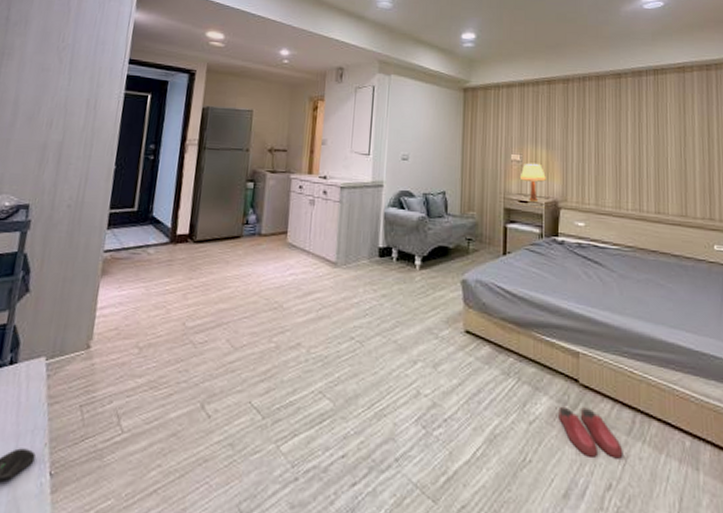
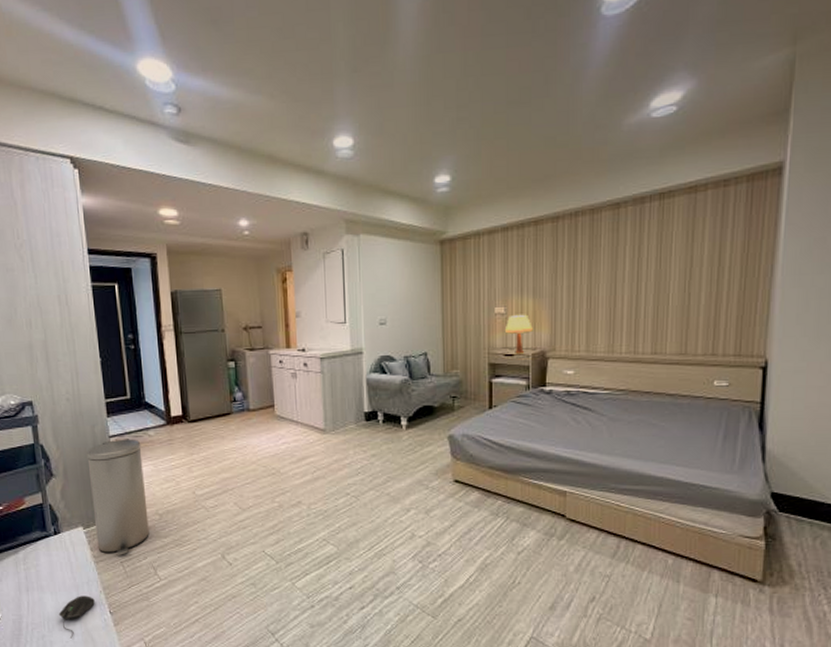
pedal bin: none [57,255,138,397] -> present [87,439,150,555]
slippers: present [559,406,623,459] -> none [546,538,607,577]

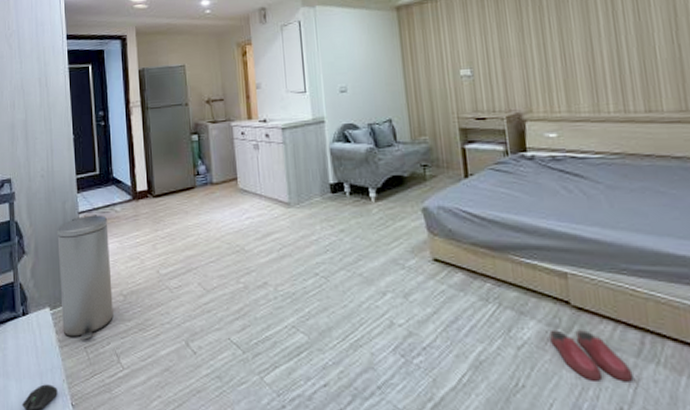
table lamp: present [504,314,533,354] -> none [472,75,504,118]
slippers: none [546,538,607,577] -> present [549,329,634,382]

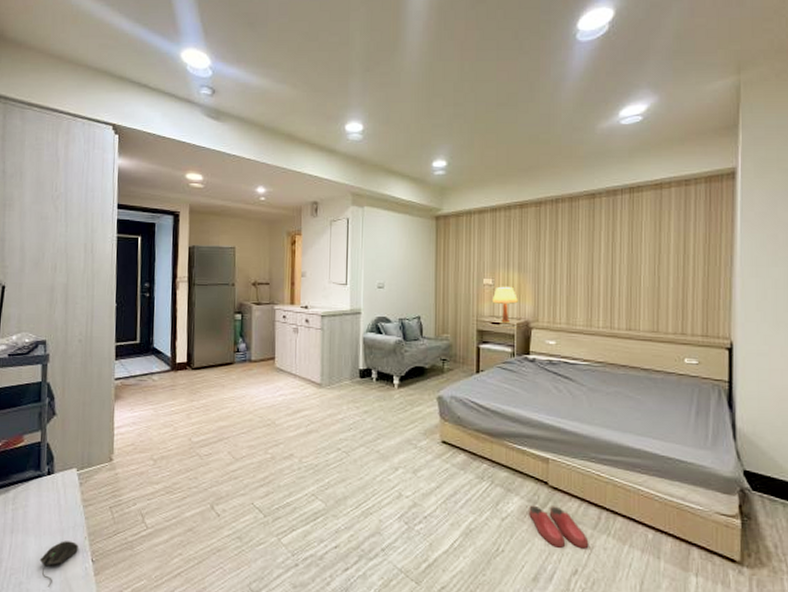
pedal bin: present [57,215,114,340] -> none [89,382,145,500]
table lamp: none [472,75,504,118] -> present [492,286,518,323]

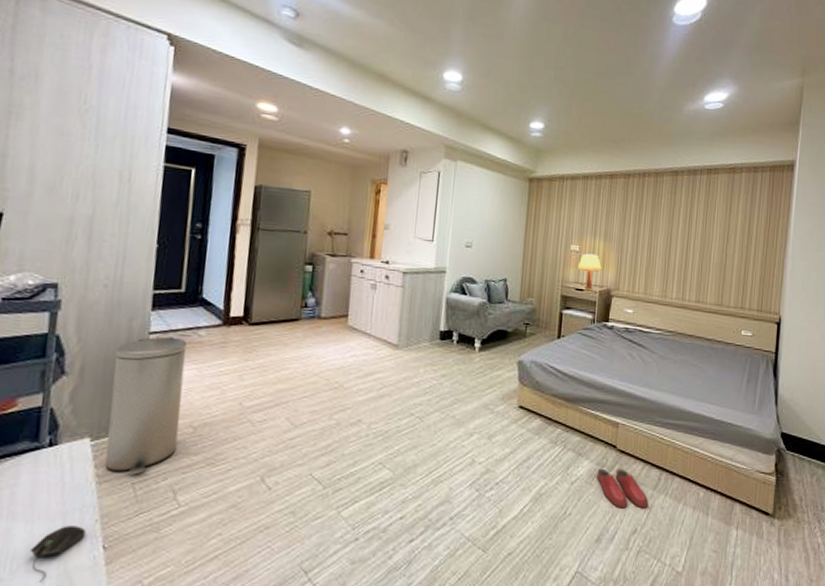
pedal bin: none [89,382,145,500] -> present [104,337,188,475]

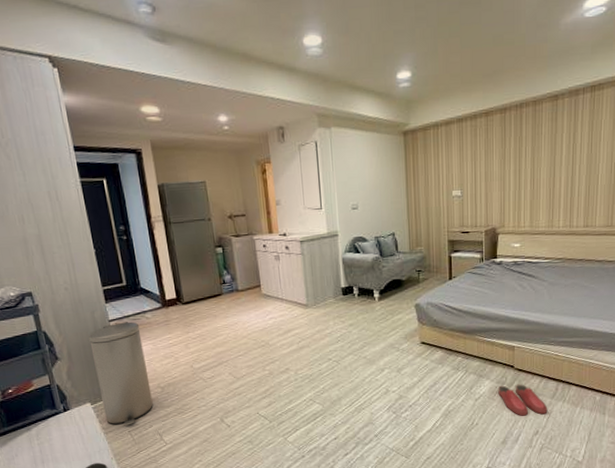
table lamp: present [577,253,602,290] -> none [461,196,485,231]

